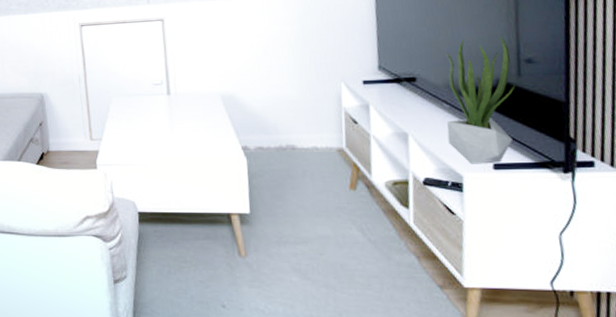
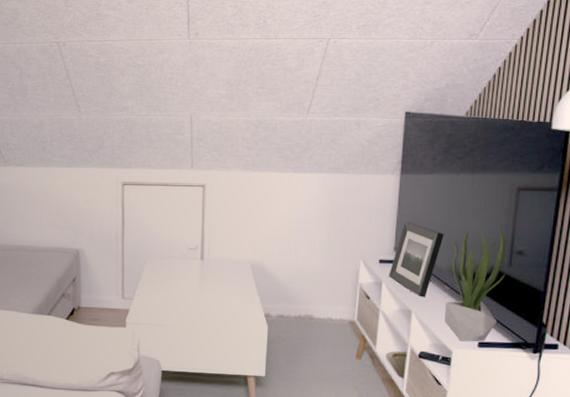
picture frame: none [376,37,435,118] -> present [389,221,444,298]

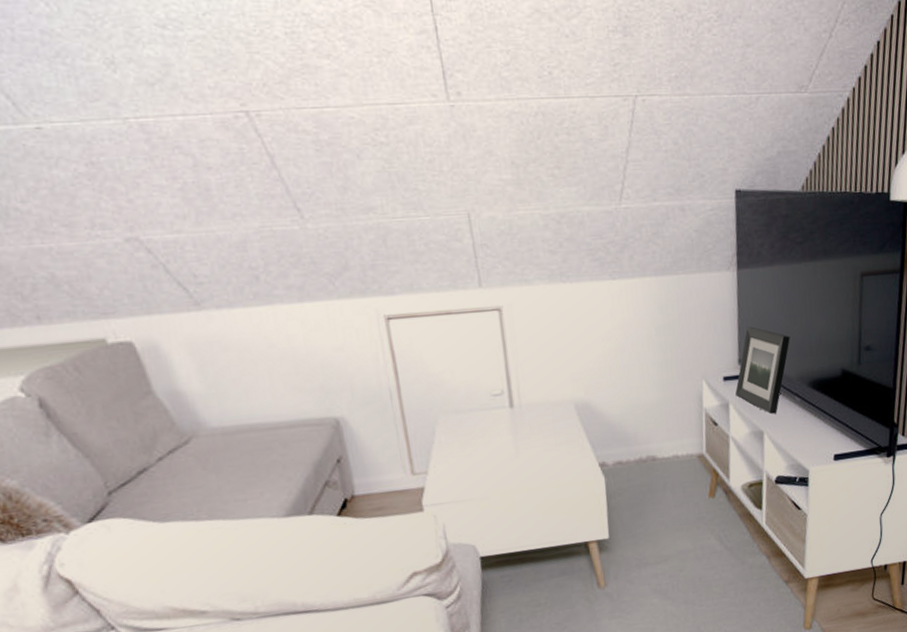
potted plant: present [444,229,506,342] -> none [797,323,855,458]

